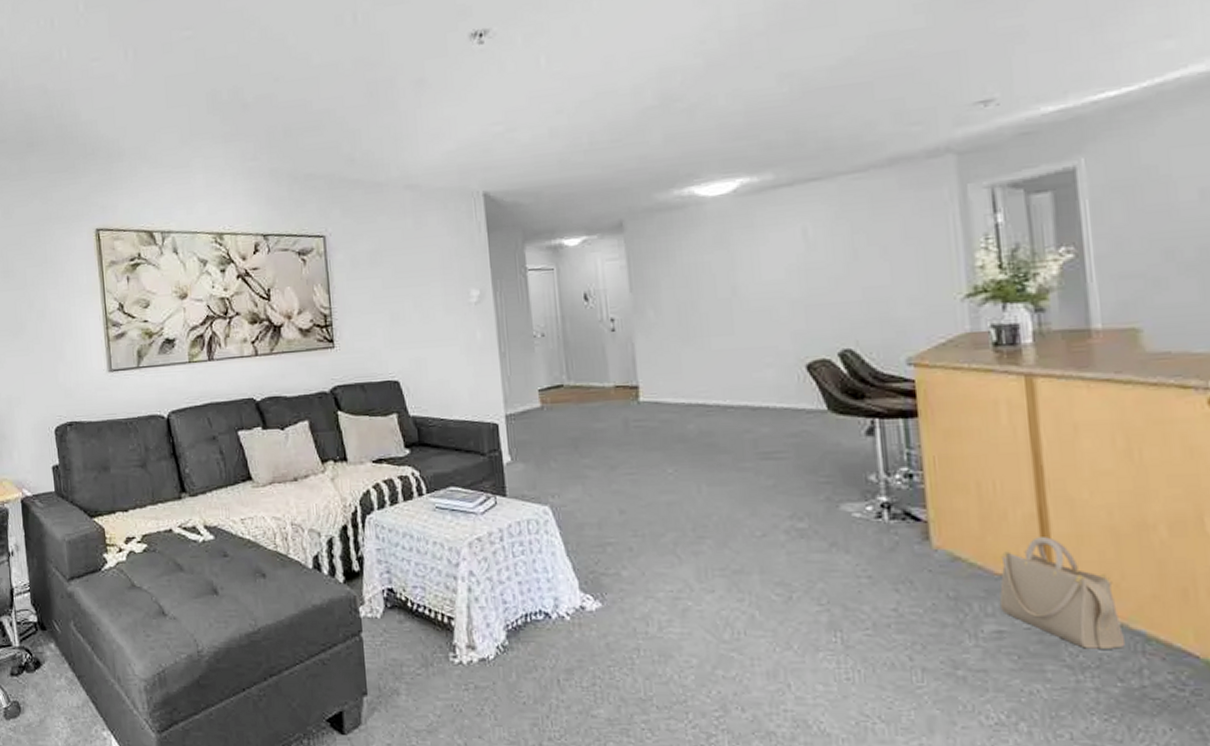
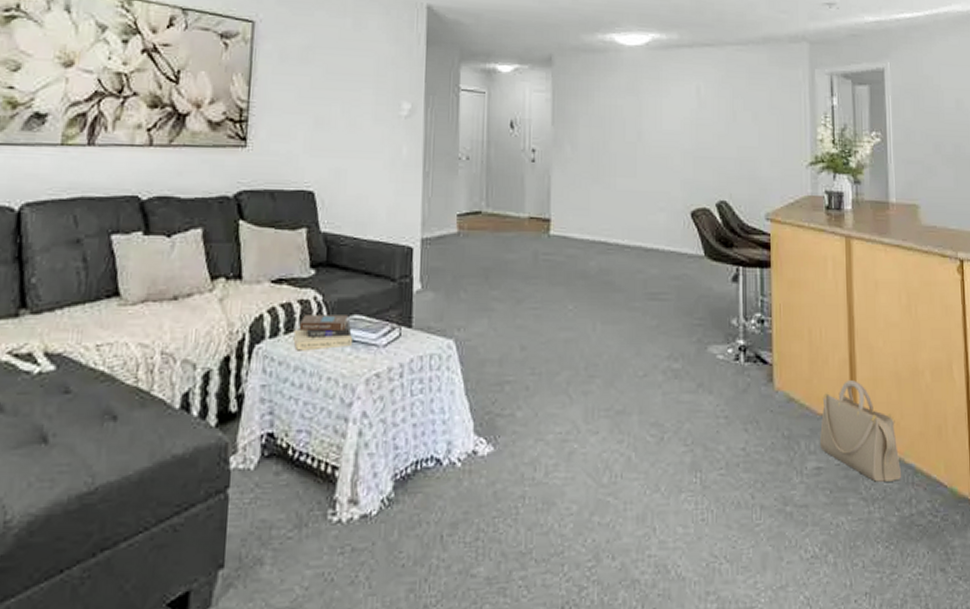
books: none [398,487,453,520] -> present [293,315,353,351]

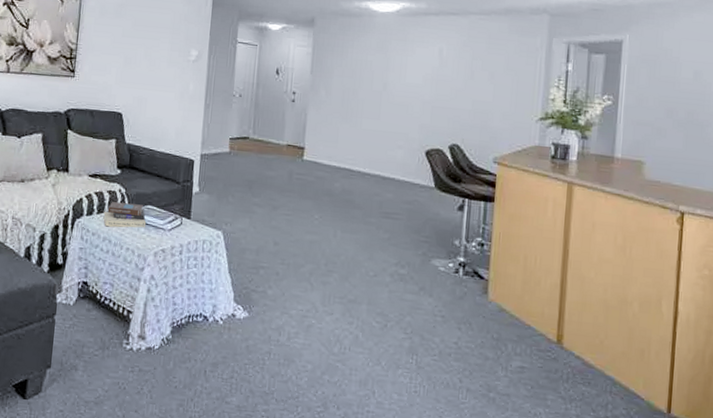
handbag: present [820,380,901,482] -> none [526,301,600,388]

